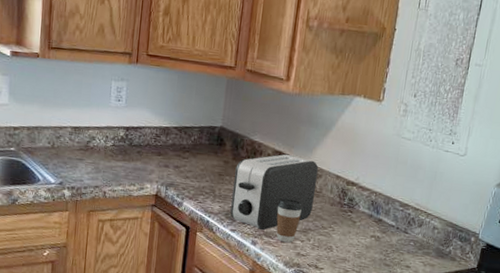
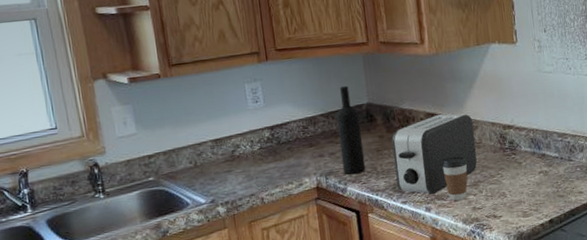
wine bottle: none [183,104,211,192] -> present [336,85,366,175]

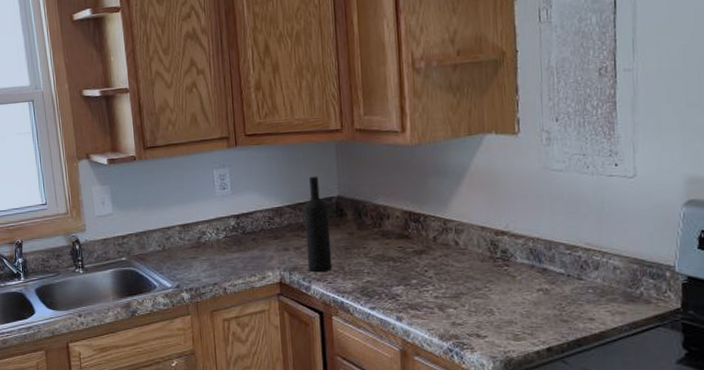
toaster: present [392,113,477,195] -> none [362,212,460,303]
coffee cup: present [442,156,468,201] -> none [418,262,449,313]

